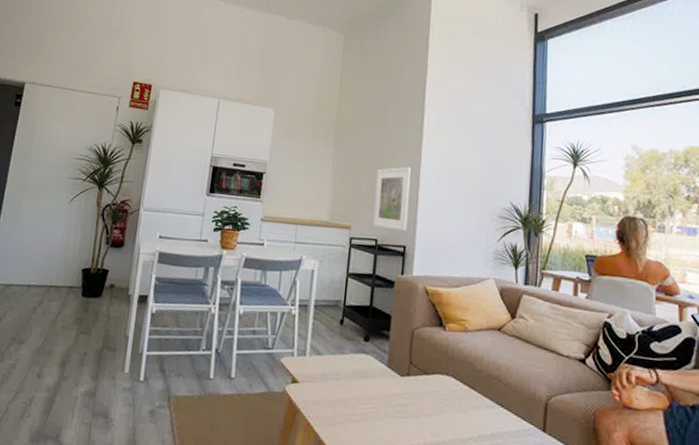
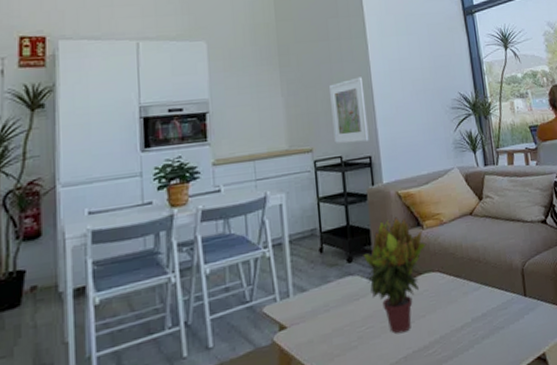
potted plant: none [379,310,446,425] -> present [363,217,427,334]

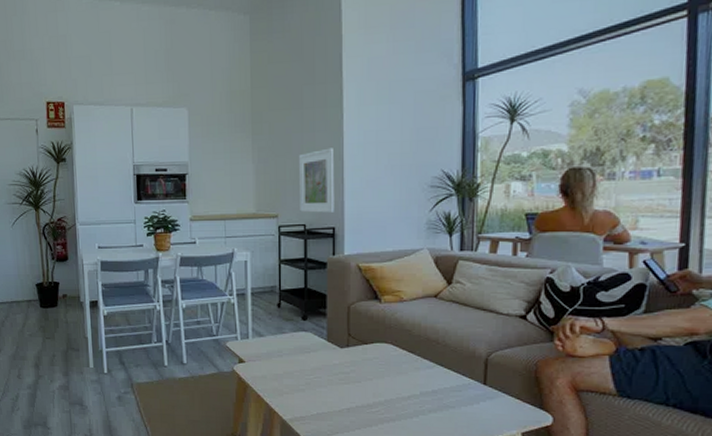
potted plant: present [363,217,427,334] -> none [317,287,382,389]

